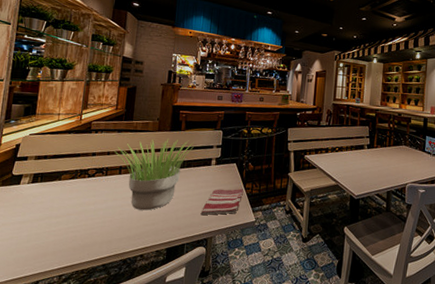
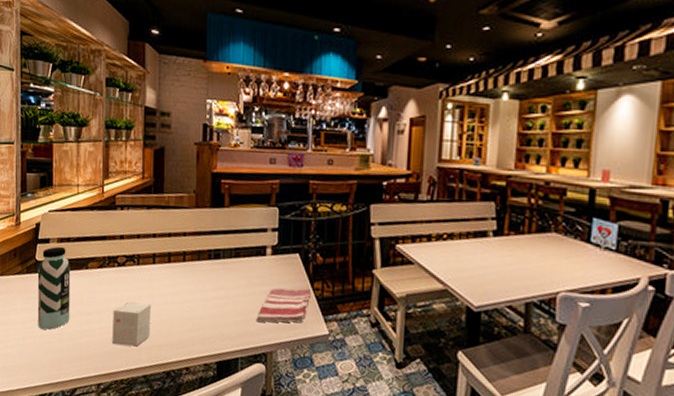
water bottle: none [7,162,45,232] -> present [37,246,71,330]
small box: none [77,206,114,241] -> present [112,302,151,347]
potted plant: present [114,139,194,211] -> none [145,218,242,312]

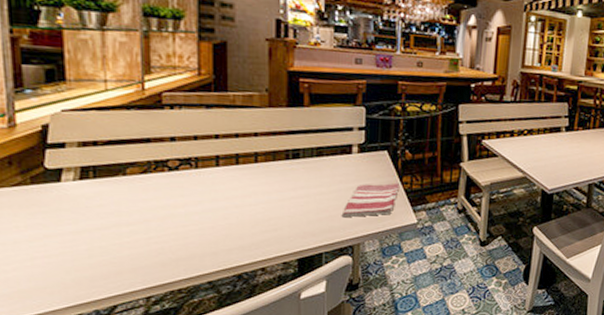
water bottle: present [37,246,71,330] -> none [48,151,103,246]
small box: present [112,302,151,347] -> none [164,208,215,254]

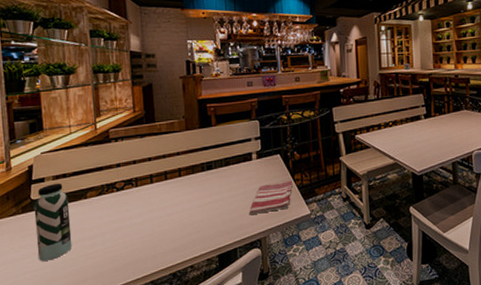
water bottle: none [48,151,103,246] -> present [33,183,72,261]

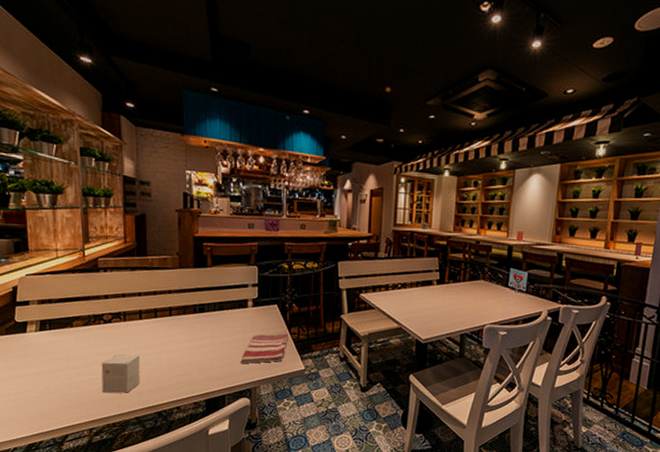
water bottle: present [33,183,72,261] -> none [18,307,57,385]
small box: none [115,218,154,261] -> present [101,355,140,393]

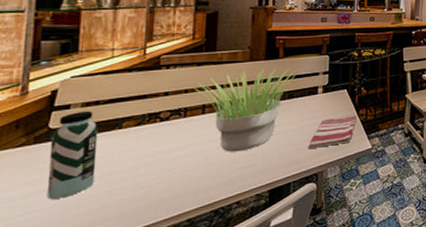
water bottle: none [18,307,57,385] -> present [46,110,99,199]
small box: present [101,355,140,393] -> none [150,151,198,197]
potted plant: none [130,277,225,360] -> present [193,69,296,152]

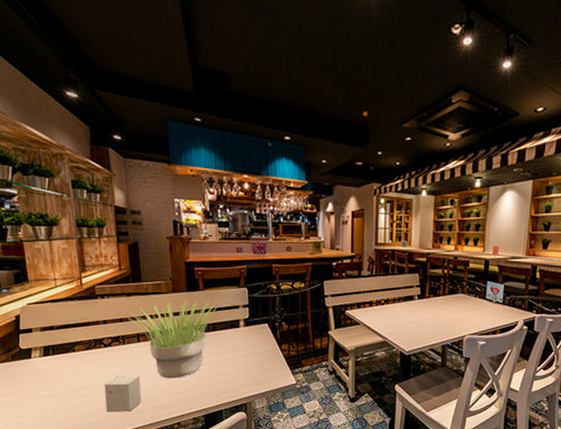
water bottle: present [46,110,99,199] -> none [23,334,63,407]
small box: none [150,151,198,197] -> present [104,376,142,412]
dish towel: present [308,115,357,148] -> none [235,350,279,380]

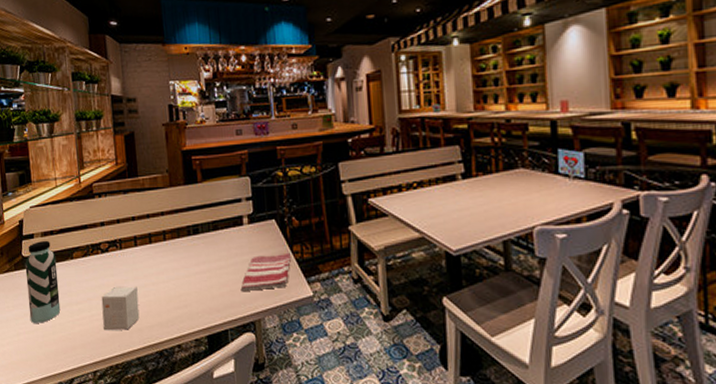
water bottle: none [23,334,63,407] -> present [25,240,61,323]
potted plant: present [127,300,217,379] -> none [124,194,217,290]
dish towel: none [235,350,279,380] -> present [240,252,291,291]

